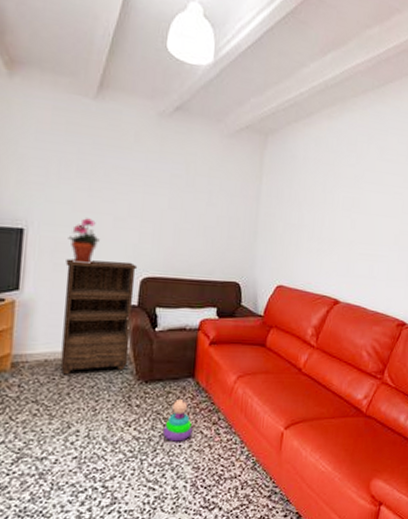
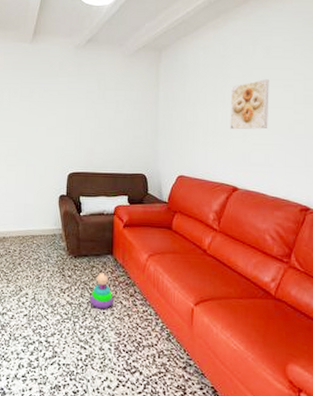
bookshelf: present [60,258,138,375] -> none [13,161,65,249]
potted plant: present [68,218,100,265] -> none [16,130,37,165]
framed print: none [337,183,380,238] -> present [230,79,269,130]

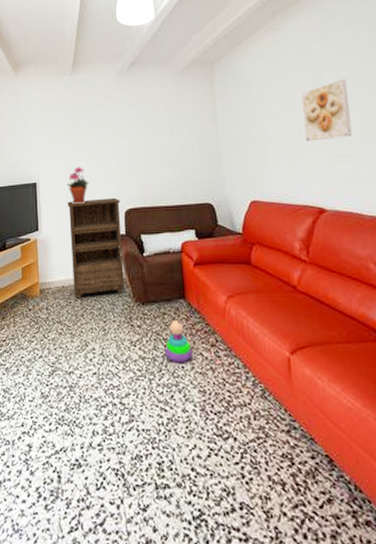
bookshelf: none [13,161,65,249] -> present [67,197,125,299]
potted plant: none [16,130,37,165] -> present [66,167,89,205]

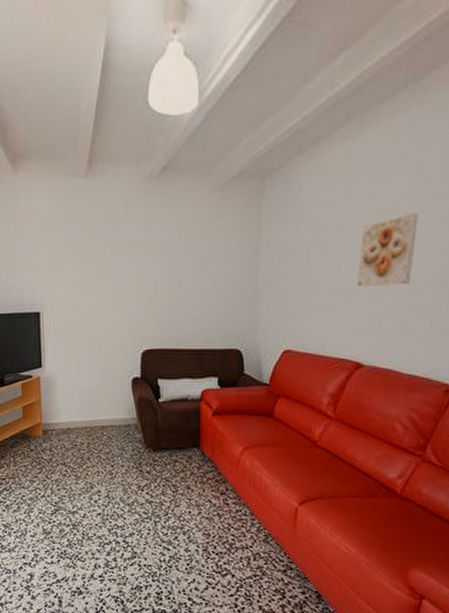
potted plant: present [66,167,89,205] -> none [75,297,102,341]
bookshelf: present [67,197,125,299] -> none [76,335,138,442]
stacking toy: present [164,320,193,363] -> none [173,468,201,508]

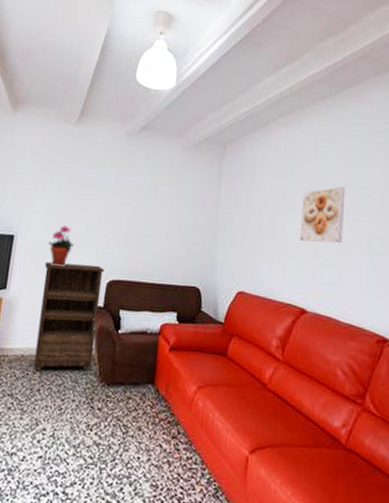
potted plant: none [75,297,102,341] -> present [48,225,74,267]
bookshelf: none [76,335,138,442] -> present [33,261,105,372]

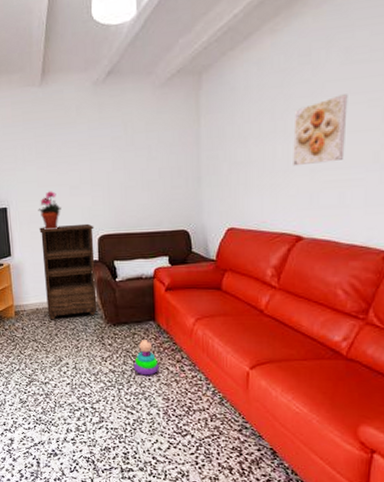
stacking toy: none [122,406,152,454] -> present [133,340,159,376]

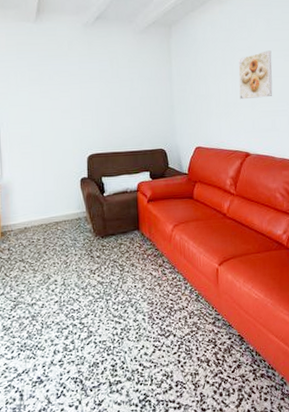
potted plant: present [38,191,61,231] -> none [29,114,53,151]
bookshelf: present [39,223,97,320] -> none [30,144,86,238]
stacking toy: present [133,340,159,376] -> none [120,248,144,284]

